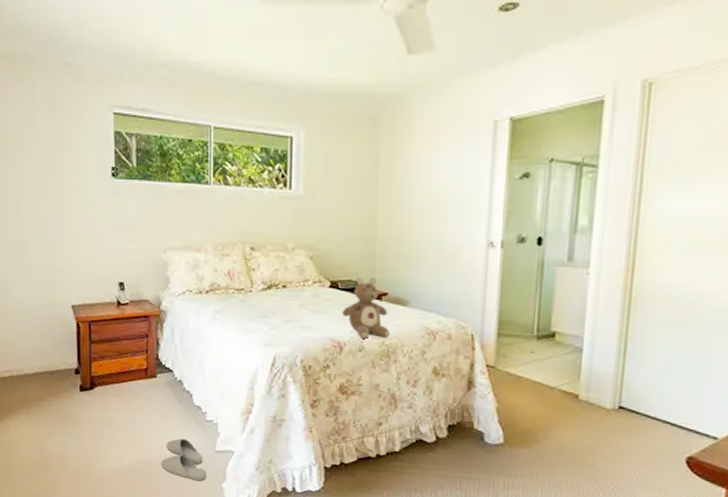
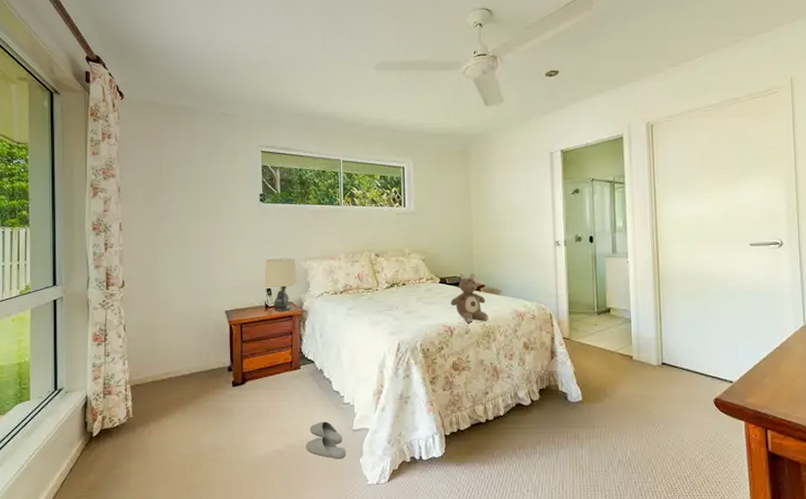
table lamp: none [115,246,155,311] -> present [263,257,298,312]

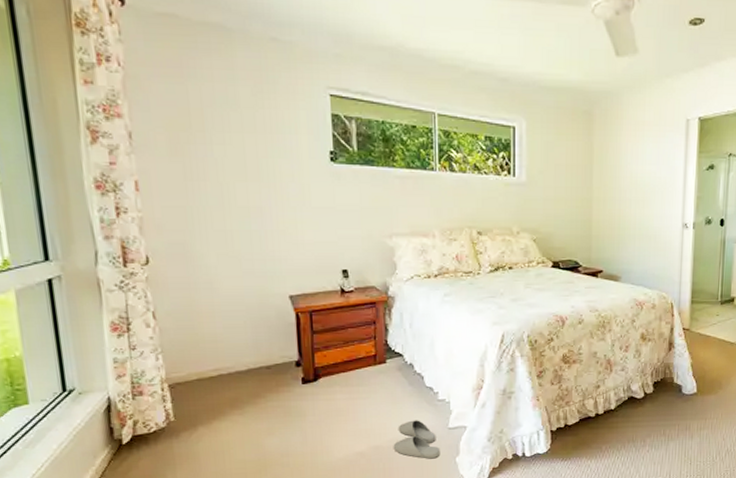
table lamp: present [263,257,298,312] -> none [337,233,382,298]
stuffed bear: present [451,273,489,324] -> none [564,257,605,313]

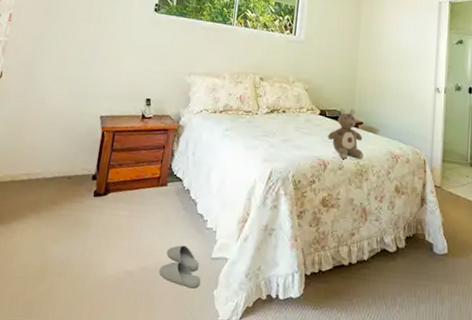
stuffed bear: none [564,257,605,313] -> present [328,108,364,160]

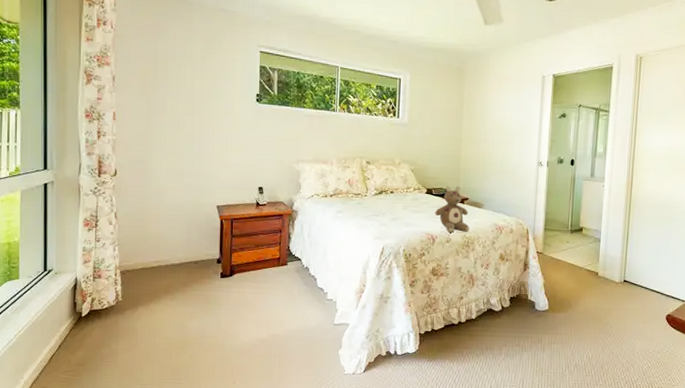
slippers: present [159,245,201,289] -> none [288,315,326,350]

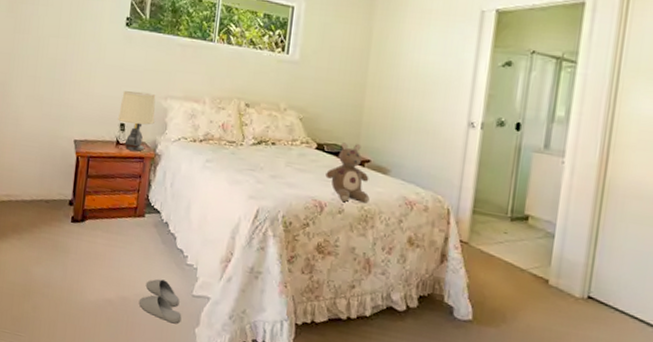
table lamp: none [255,158,290,211] -> present [117,90,156,152]
slippers: none [288,315,326,350] -> present [138,279,182,324]

